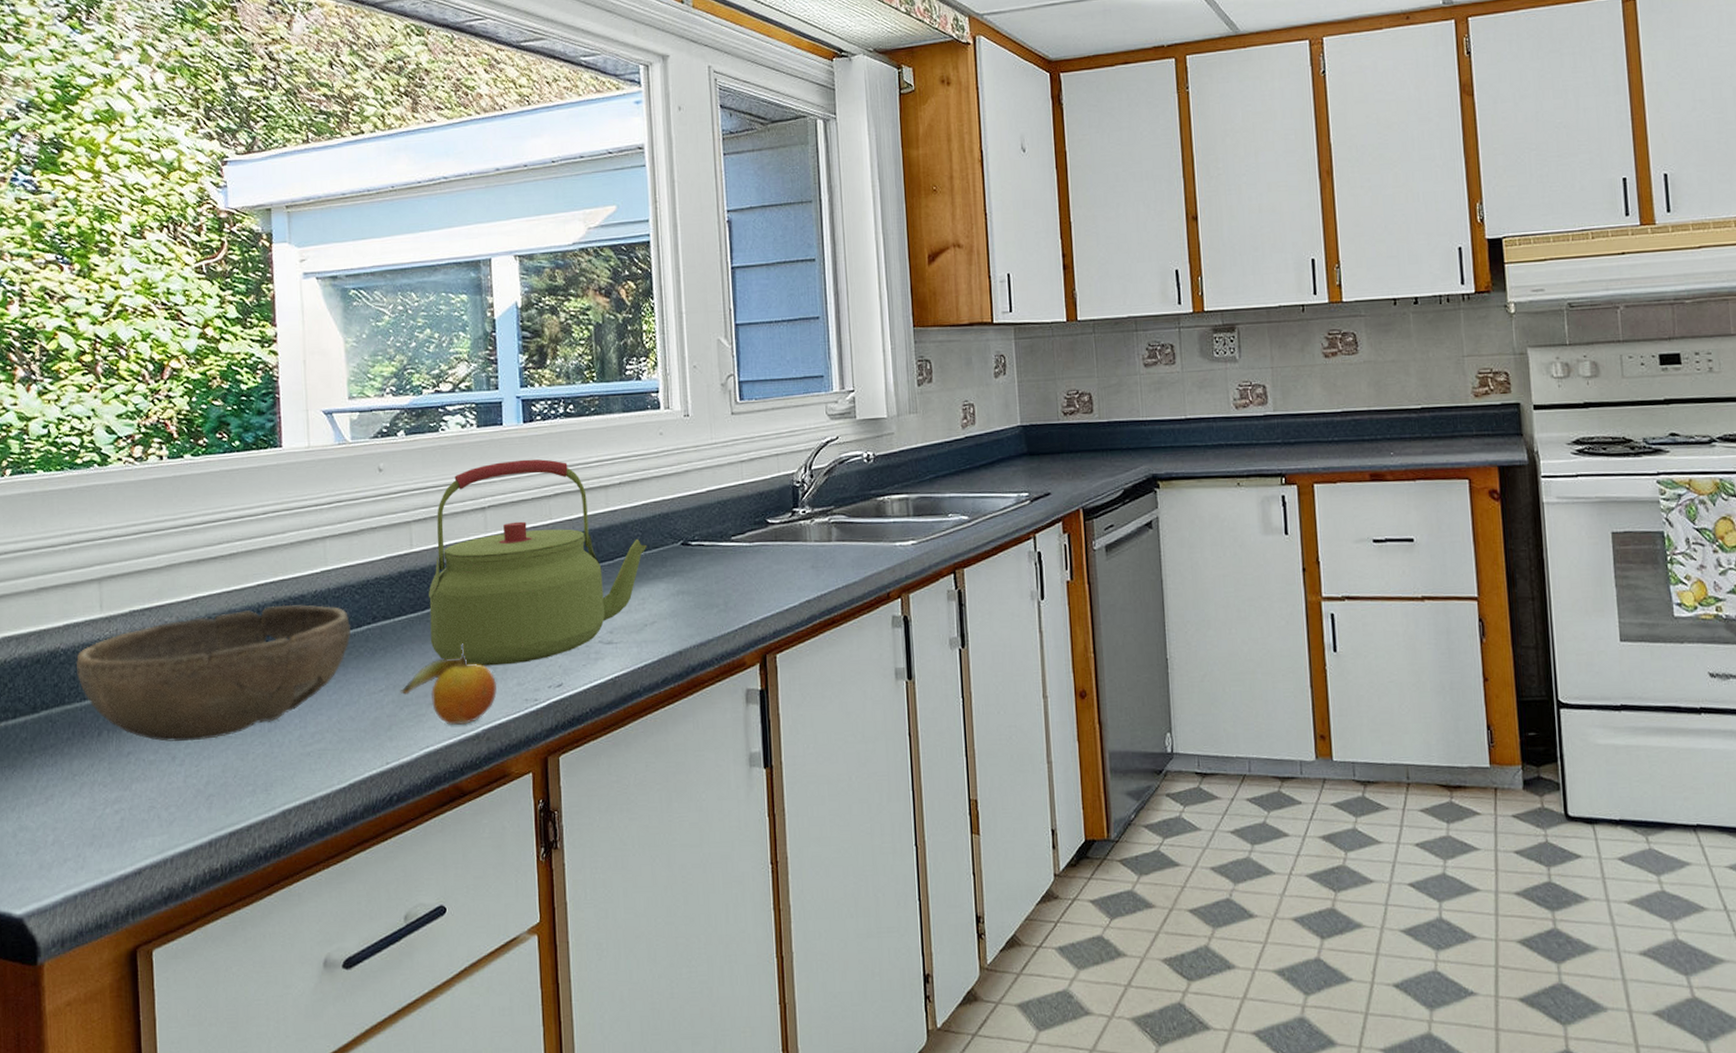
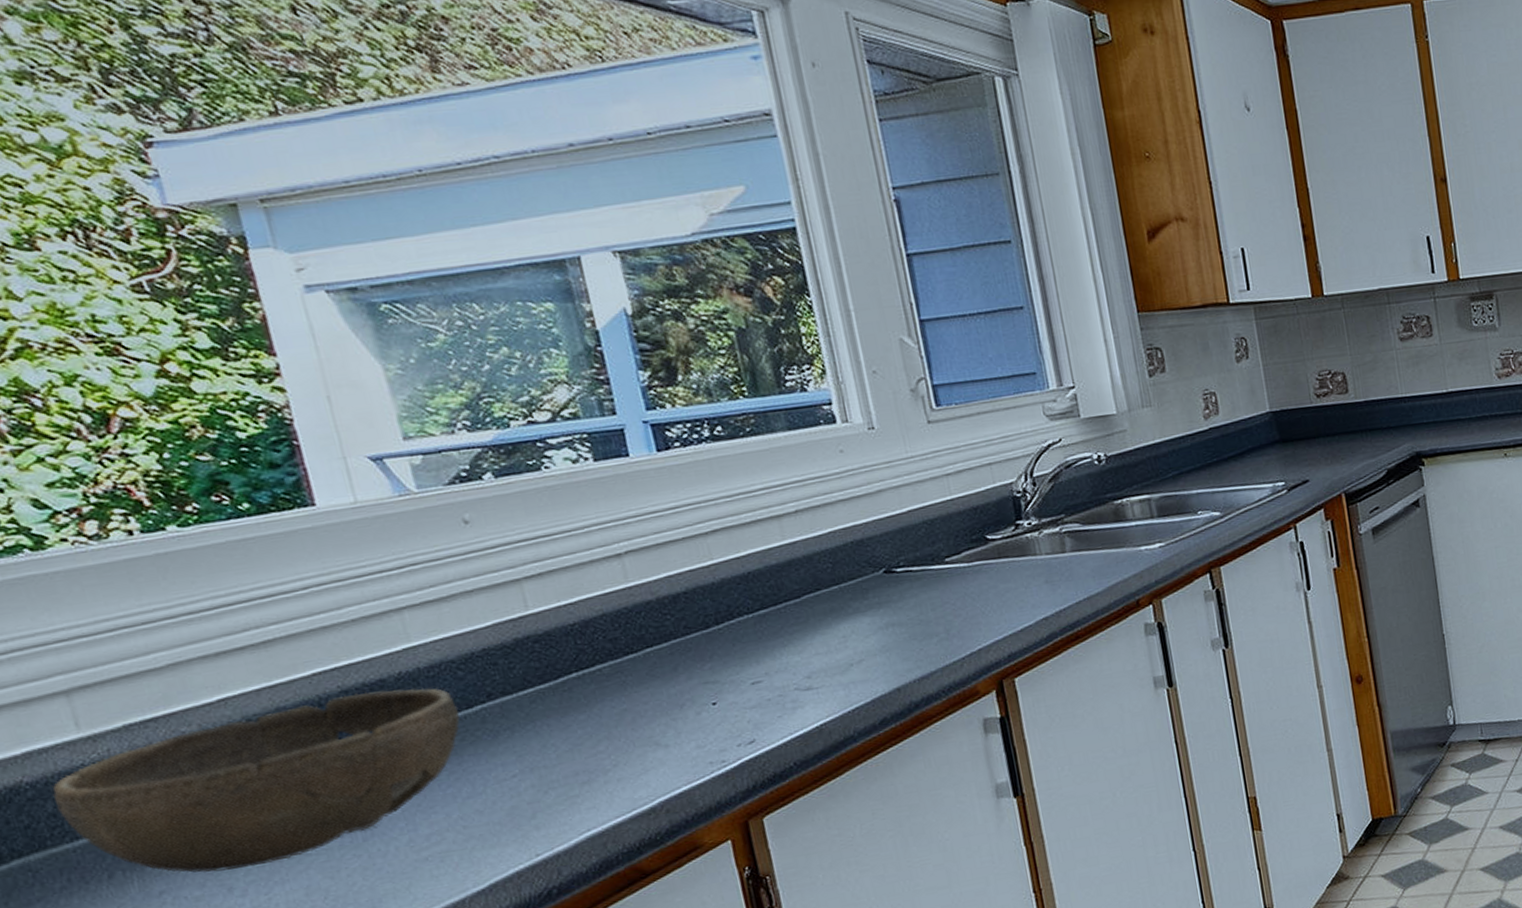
fruit: present [400,643,497,725] -> none [539,710,671,803]
kettle: present [429,459,648,666] -> none [555,491,842,734]

